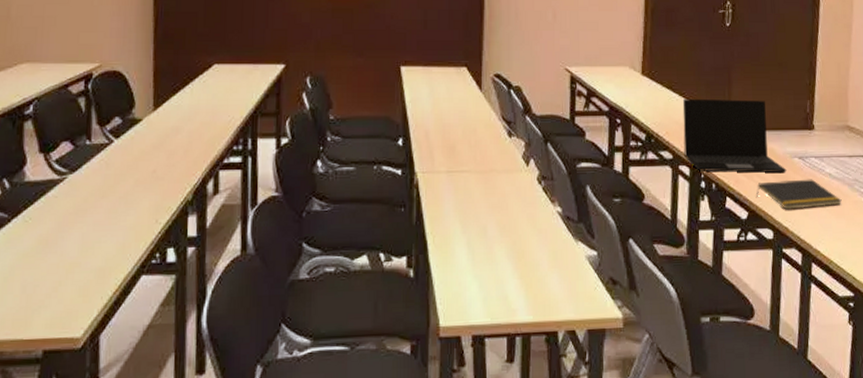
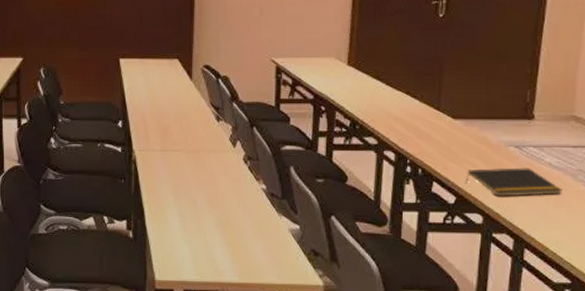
laptop: present [682,98,787,173] -> none [389,88,501,161]

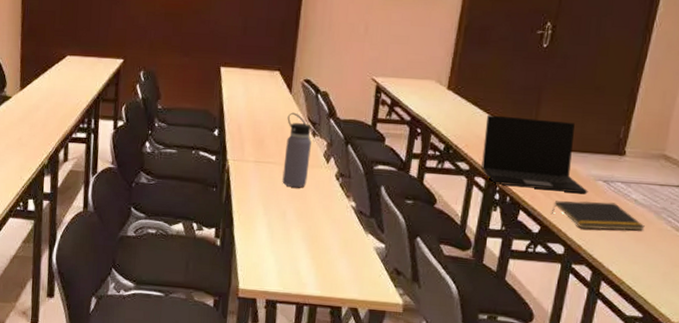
water bottle: none [190,99,216,174] -> present [282,112,311,188]
laptop: none [389,88,501,161] -> present [481,115,588,195]

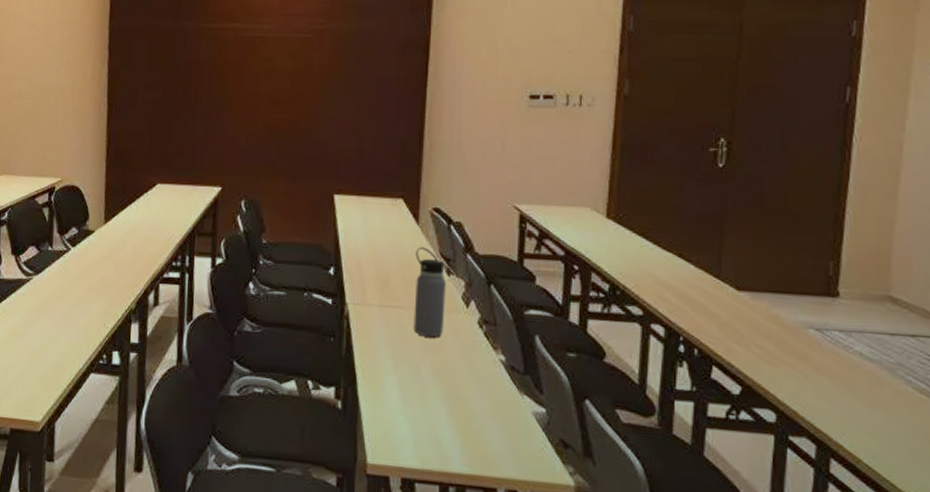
laptop: present [481,115,588,195] -> none [657,248,798,346]
notepad: present [551,201,645,231] -> none [753,354,878,393]

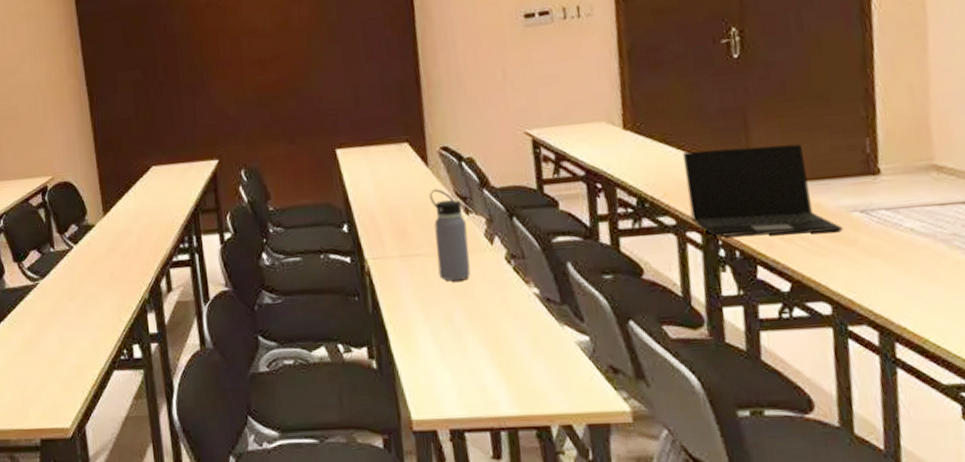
laptop: none [657,248,798,346] -> present [683,144,844,238]

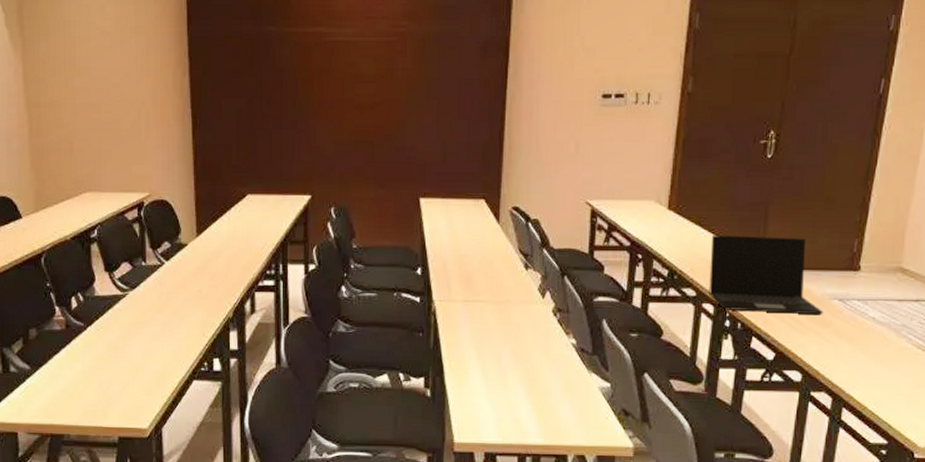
water bottle: present [429,188,471,282] -> none [495,244,524,327]

